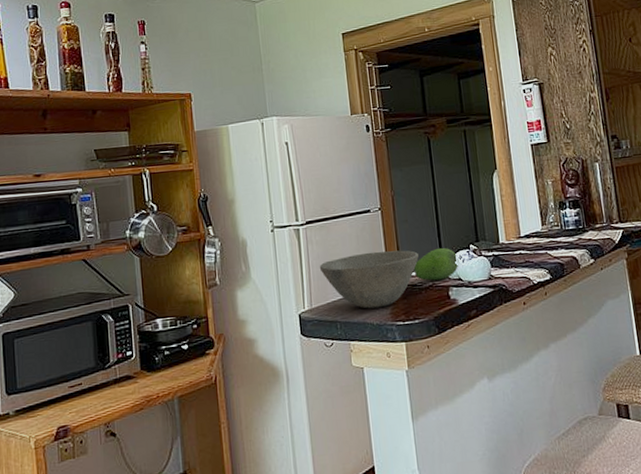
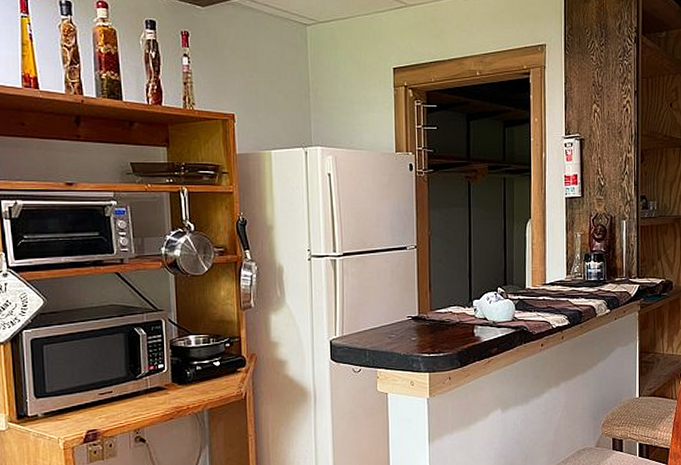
bowl: present [319,250,419,309] -> none [353,287,449,340]
fruit: present [413,247,459,281] -> none [443,288,486,319]

